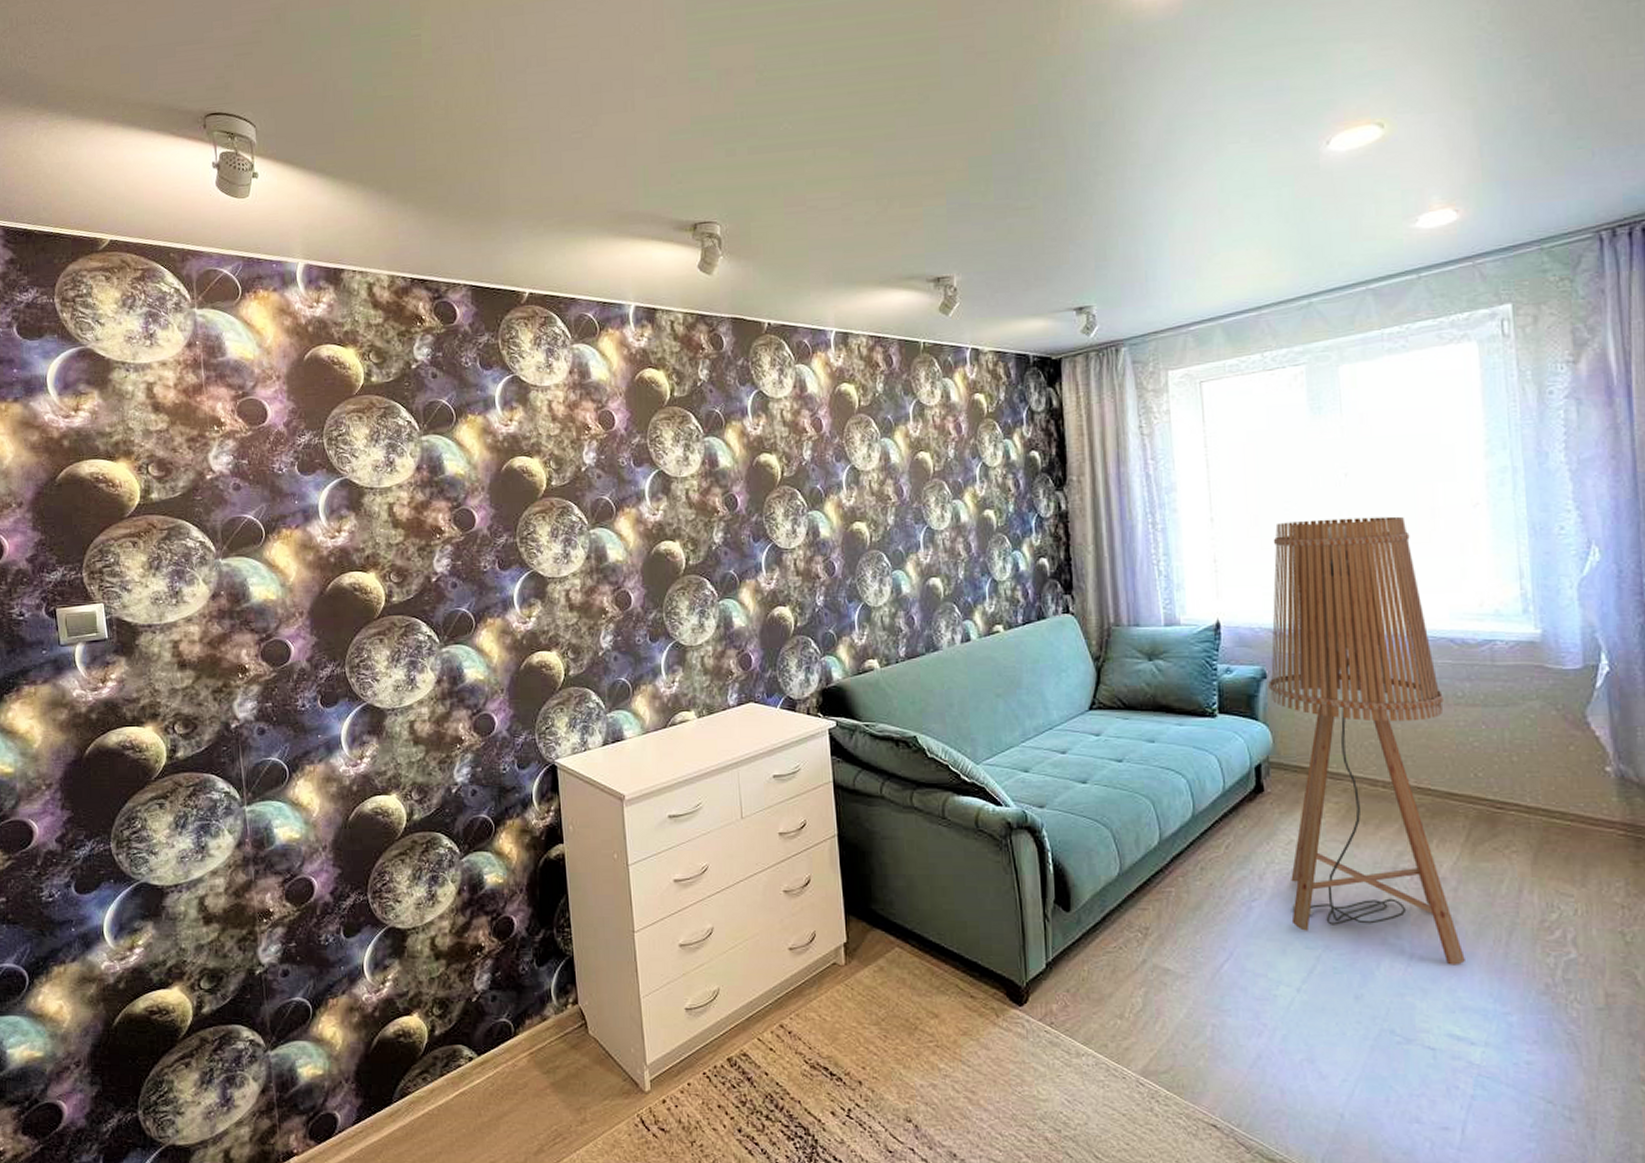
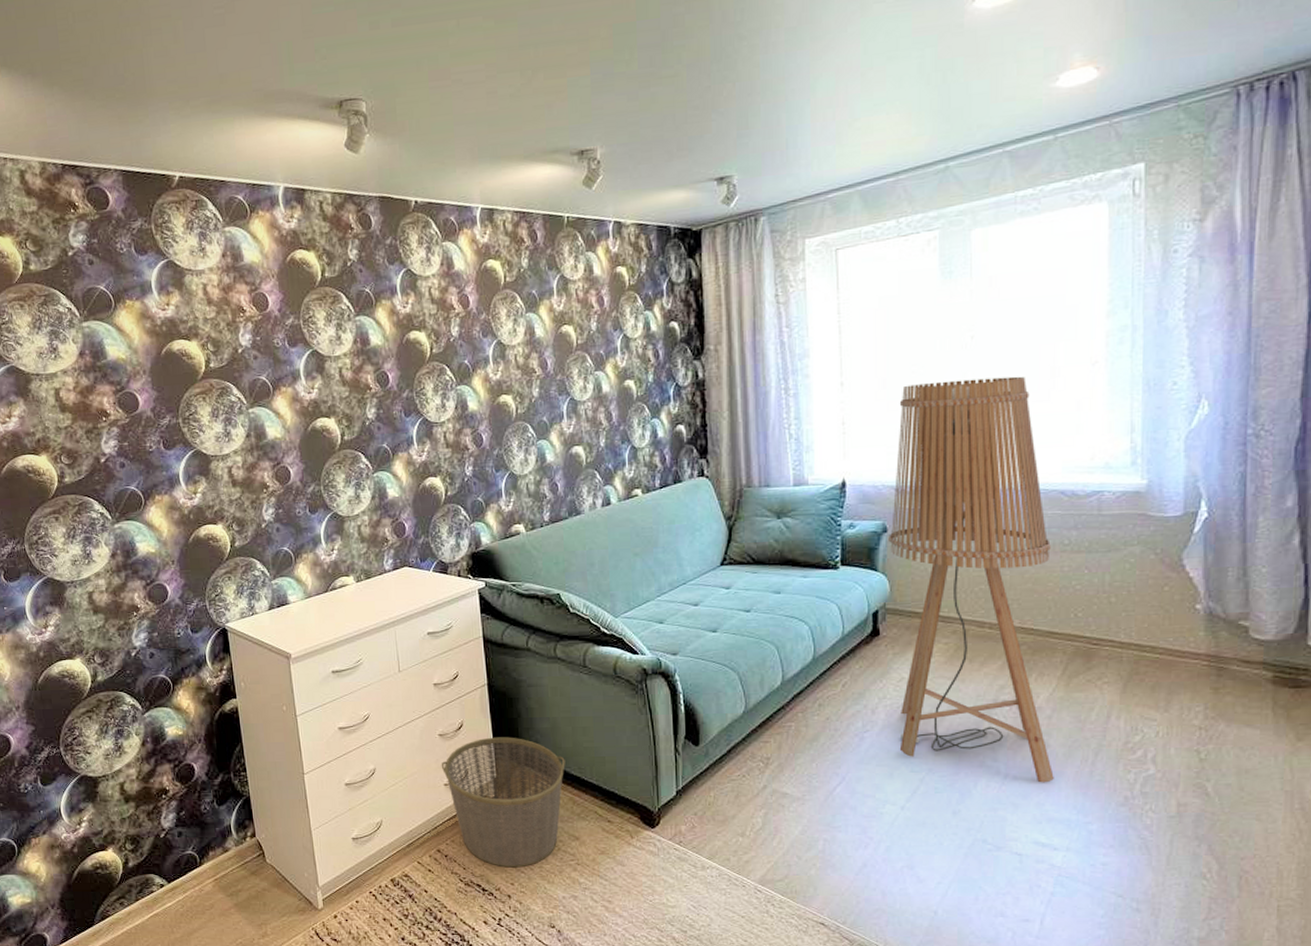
basket: none [785,895,923,1049] -> present [441,737,565,868]

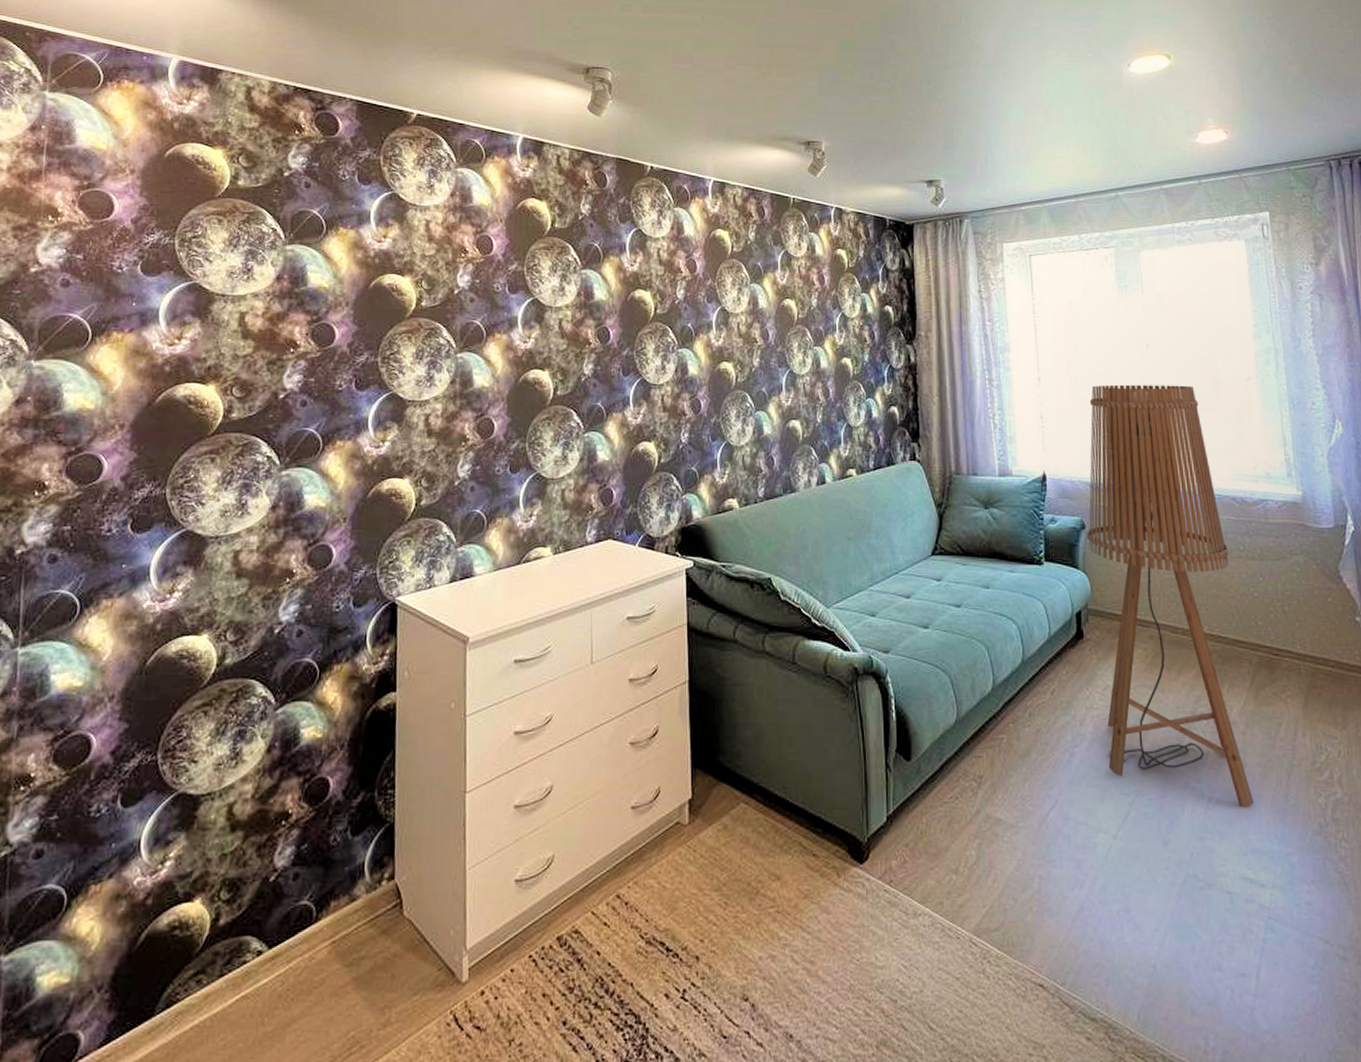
basket: present [441,737,565,868] -> none [629,747,769,918]

